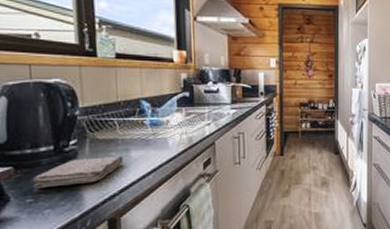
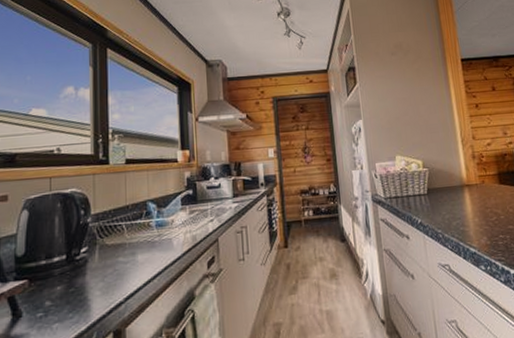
washcloth: present [32,155,124,188] -> none [44,260,130,301]

